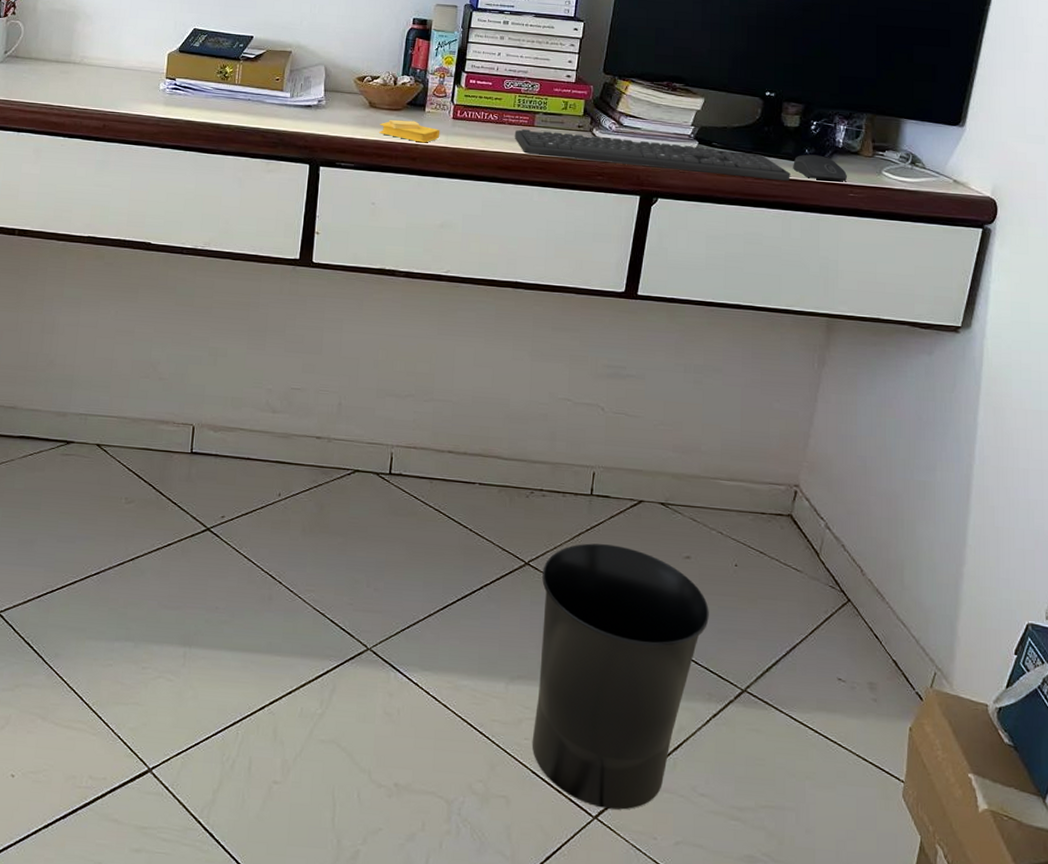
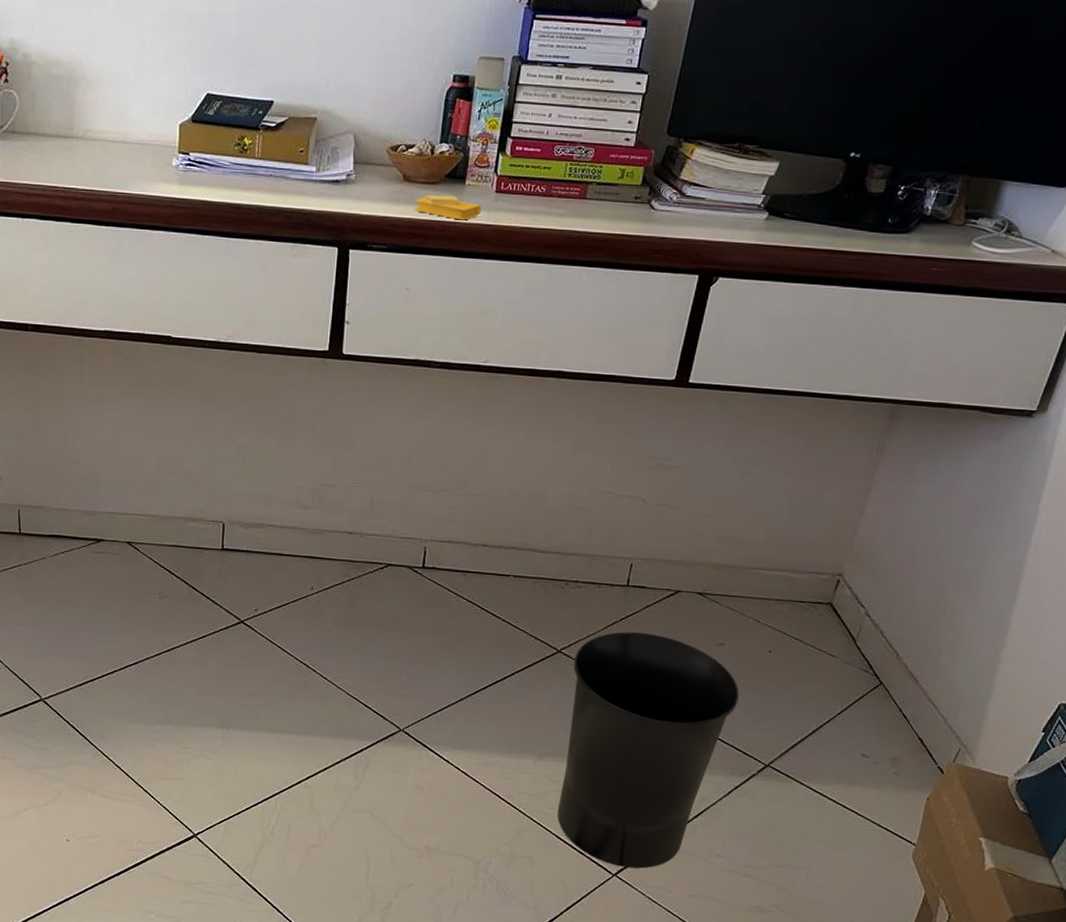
computer keyboard: present [514,128,791,182] -> none [563,201,869,256]
computer mouse: present [793,154,847,182] -> none [872,224,932,255]

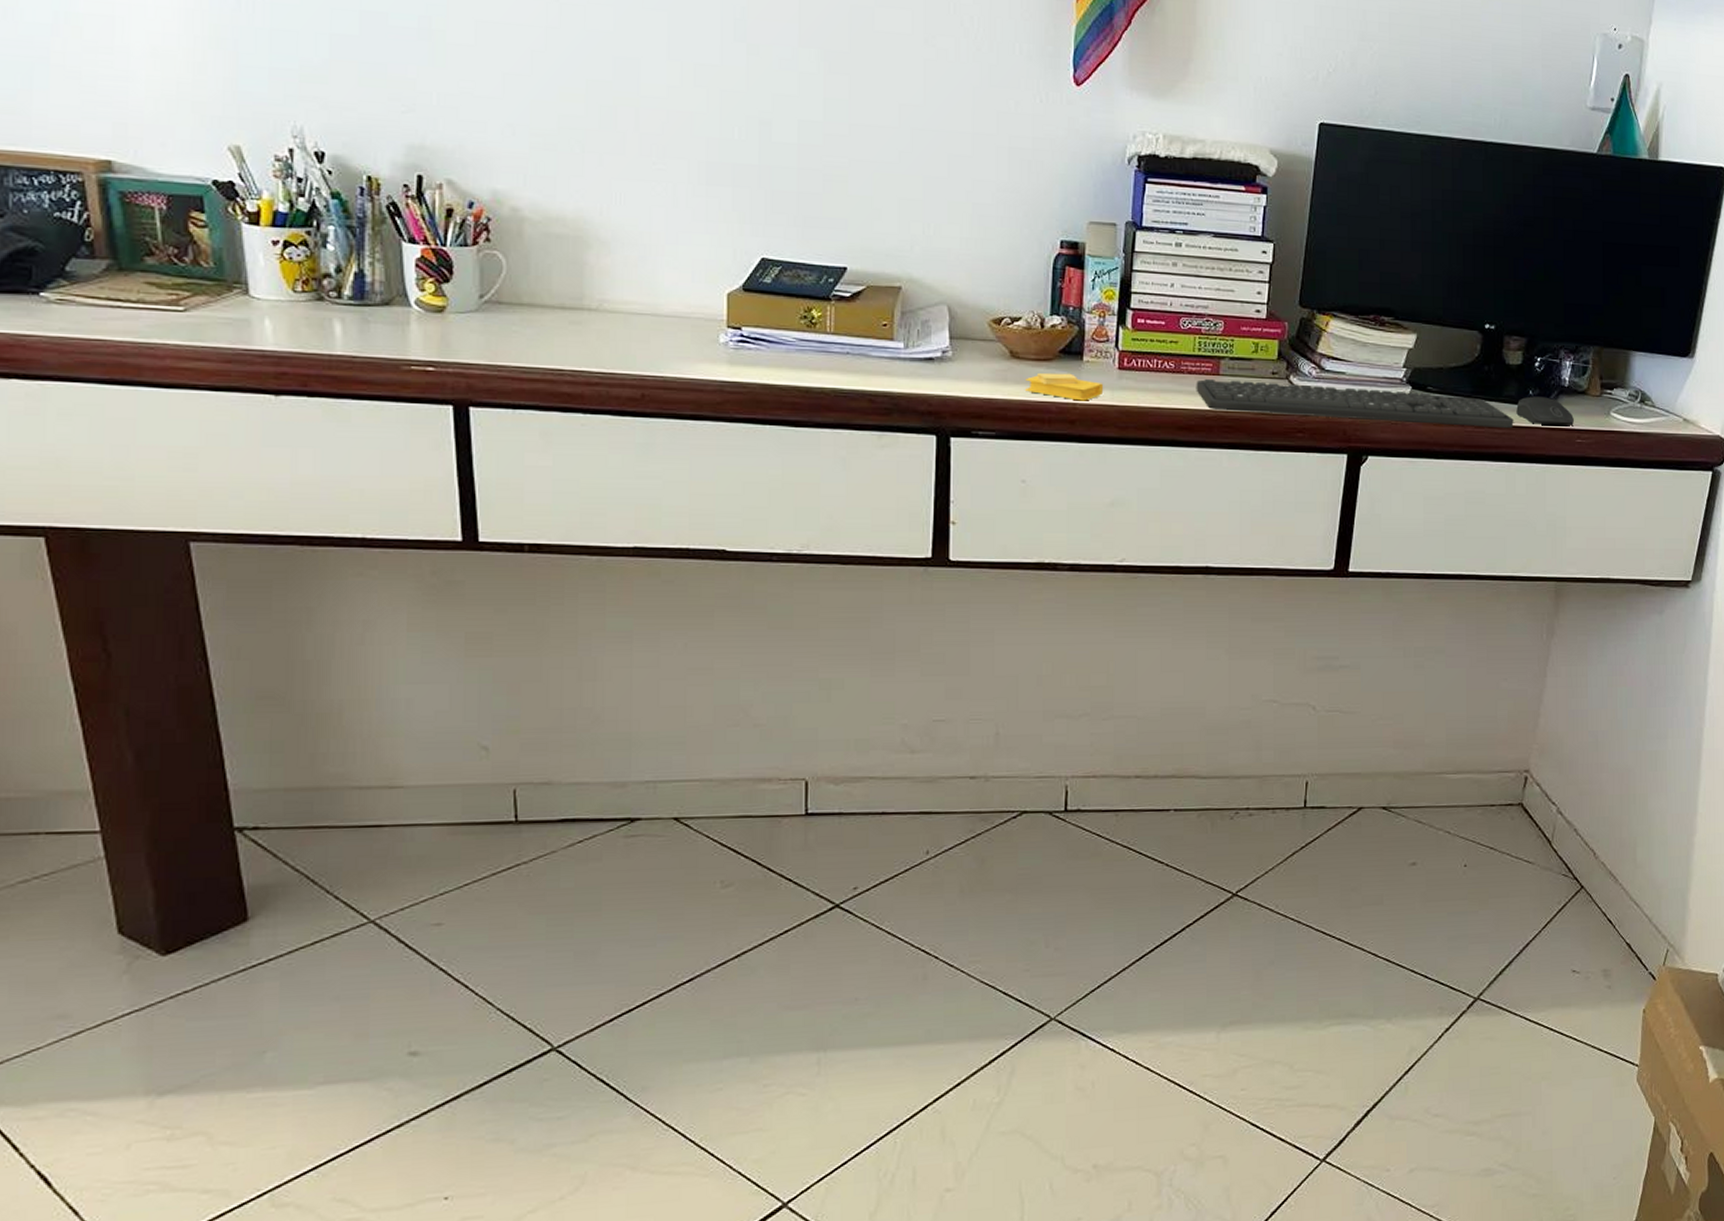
waste bin: present [557,632,739,869] -> none [1249,861,1438,1149]
computer keyboard: none [563,201,869,256] -> present [1196,378,1514,429]
computer mouse: none [872,224,932,255] -> present [1516,396,1574,426]

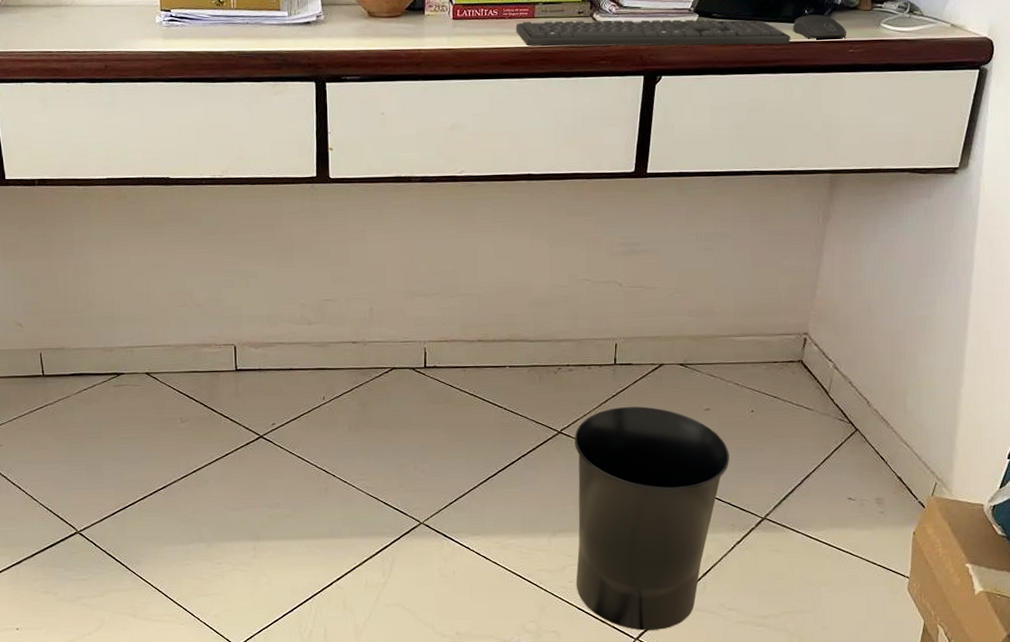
sticky notes: present [1024,372,1104,401] -> none [380,25,442,47]
waste bin: none [1249,861,1438,1149] -> present [574,406,729,631]

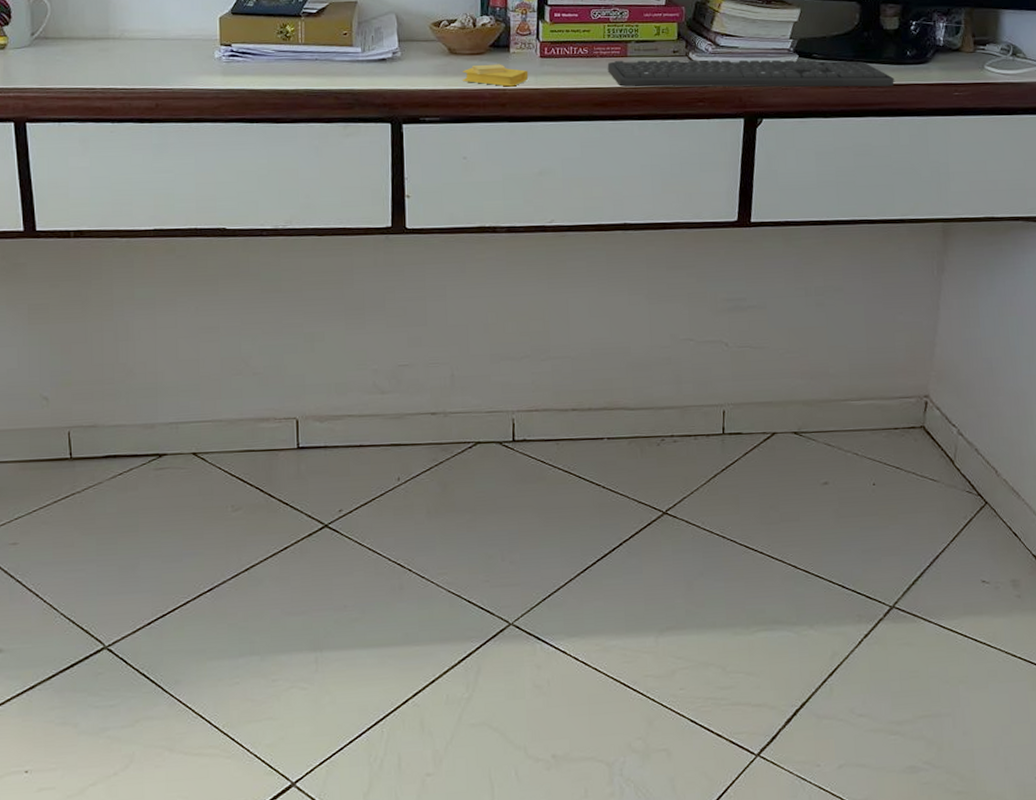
sticky notes: none [380,25,442,47] -> present [462,64,529,87]
waste bin: present [574,406,729,631] -> none [681,481,852,745]
computer mouse: present [793,14,846,39] -> none [896,56,951,82]

